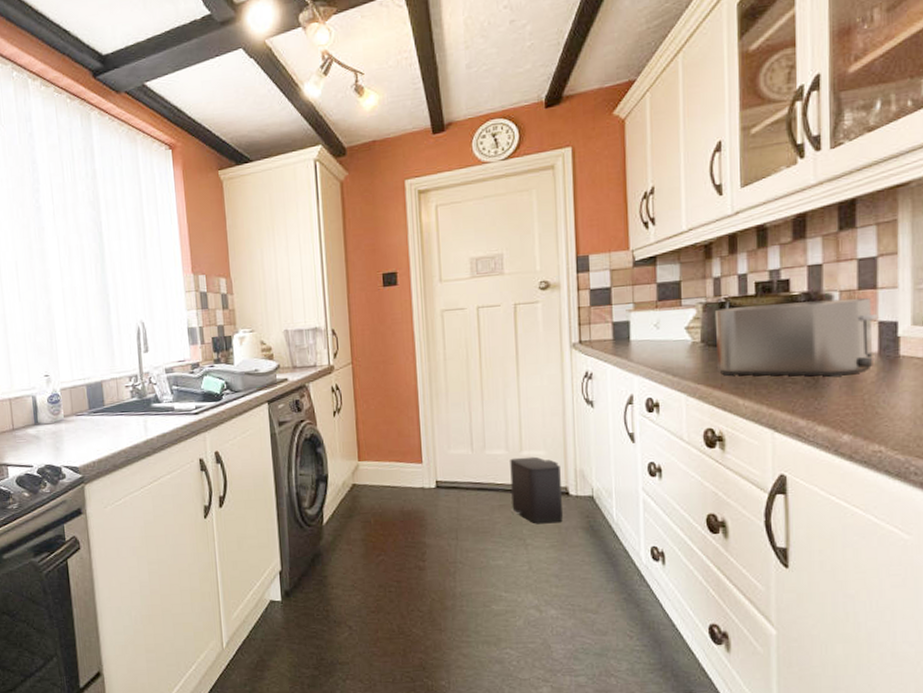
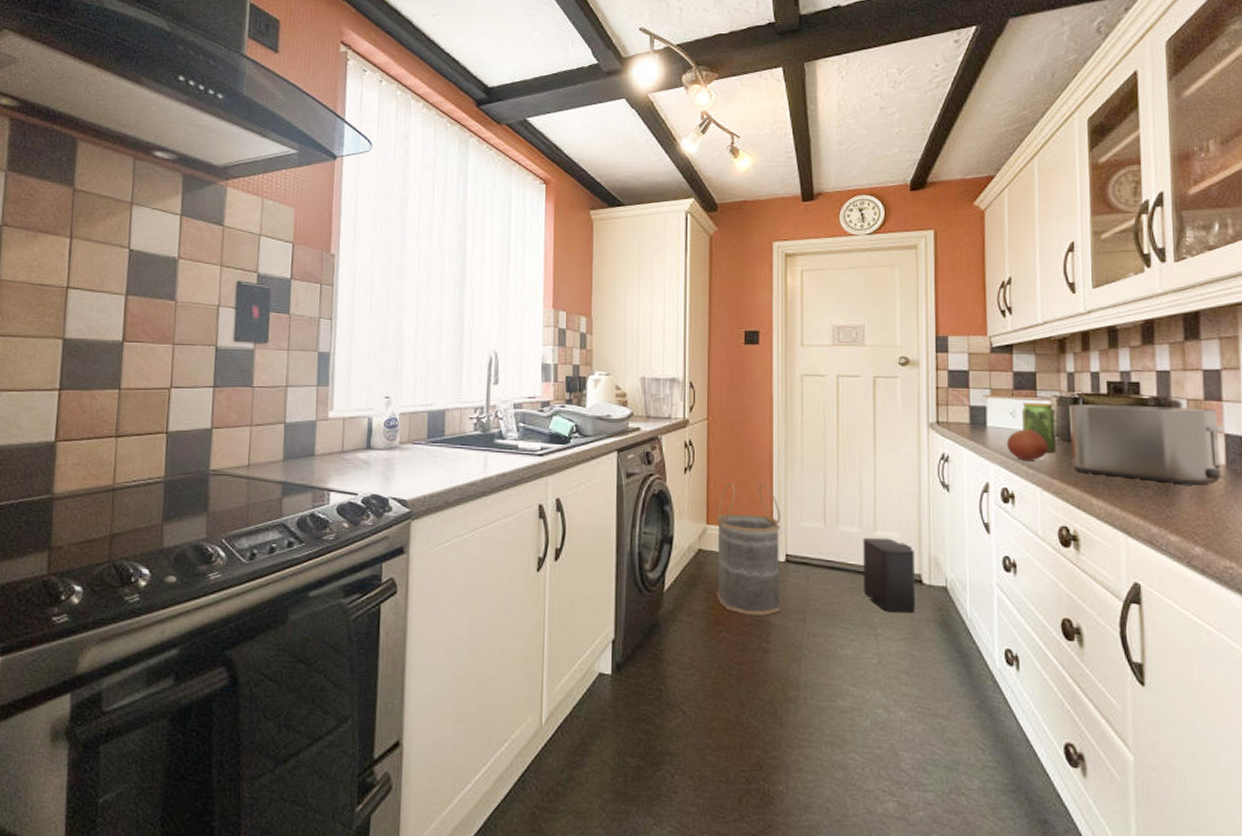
basket: none [368,417,433,539] -> present [717,482,780,616]
fruit: none [650,339,694,369] -> present [1006,429,1049,460]
jar: none [666,311,703,359] -> present [1022,403,1057,453]

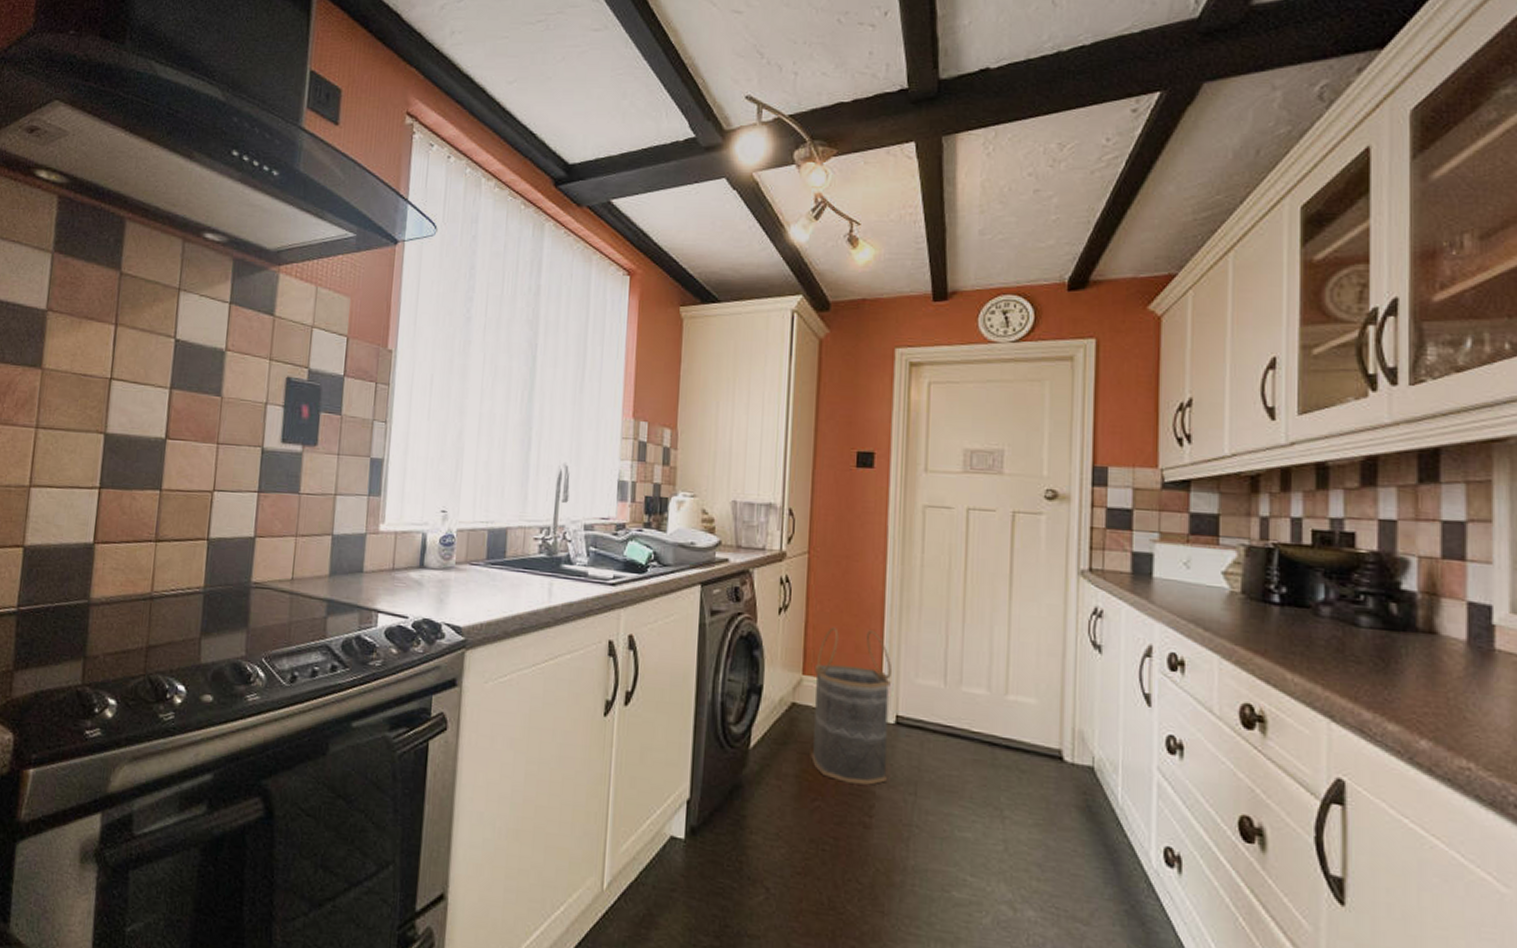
pedal bin: present [862,537,916,613] -> none [987,701,1055,796]
fruit: present [1006,429,1049,460] -> none [1177,583,1232,622]
jar: present [1022,403,1057,453] -> none [1199,551,1243,614]
toaster: present [1068,404,1223,486] -> none [1259,556,1466,664]

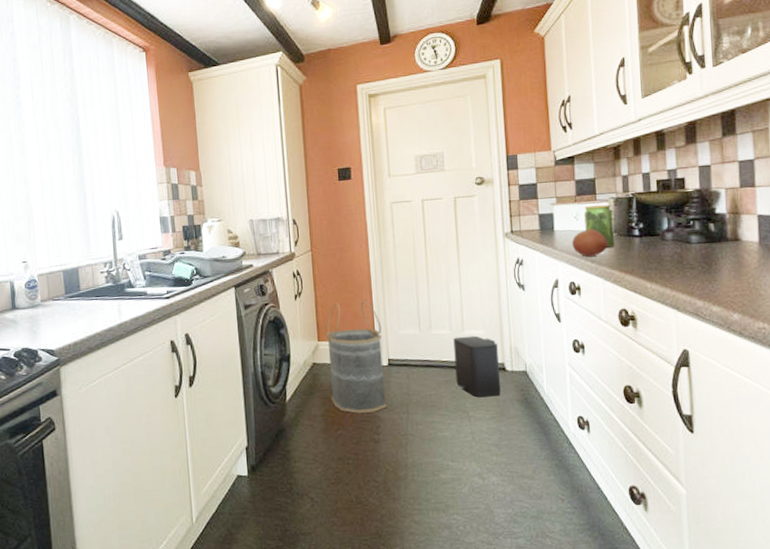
pedal bin: none [987,701,1055,796] -> present [453,335,502,398]
fruit: none [1177,583,1232,622] -> present [572,229,608,256]
jar: none [1199,551,1243,614] -> present [584,205,615,247]

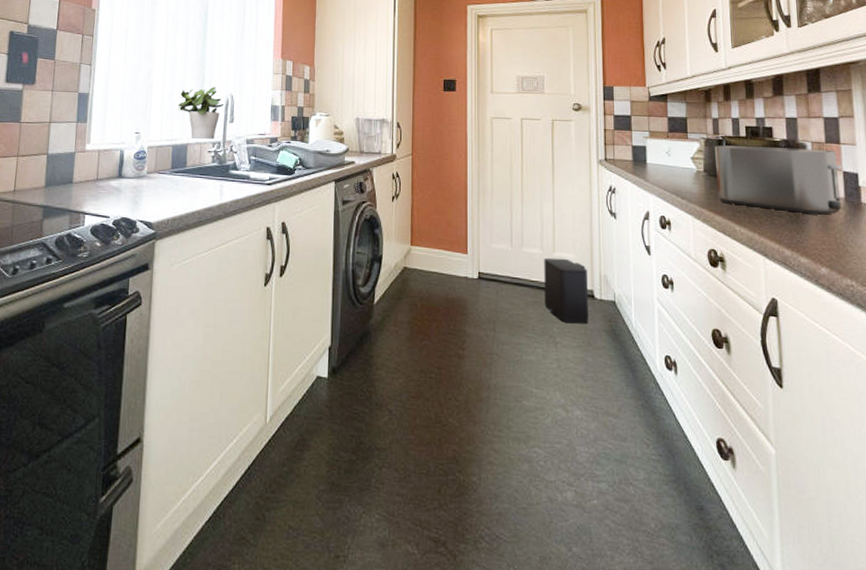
potted plant: none [62,204,110,261] -> present [178,86,224,139]
basket: present [327,300,387,414] -> none [419,209,474,326]
fruit: present [572,229,608,256] -> none [663,166,698,193]
jar: present [584,205,615,247] -> none [676,143,705,186]
toaster: none [624,194,757,263] -> present [714,145,842,216]

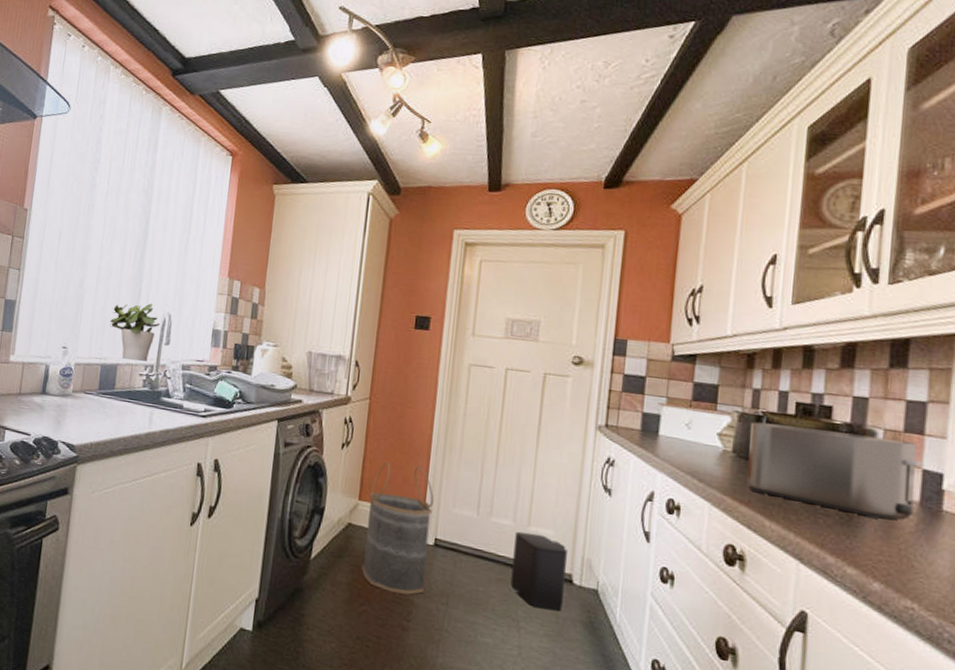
basket: none [419,209,474,326] -> present [362,462,434,595]

